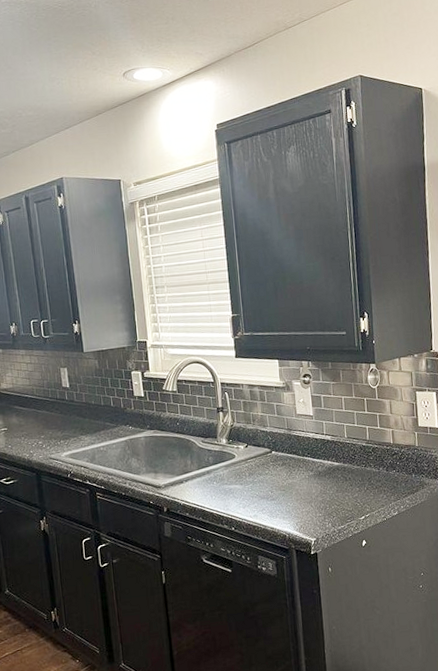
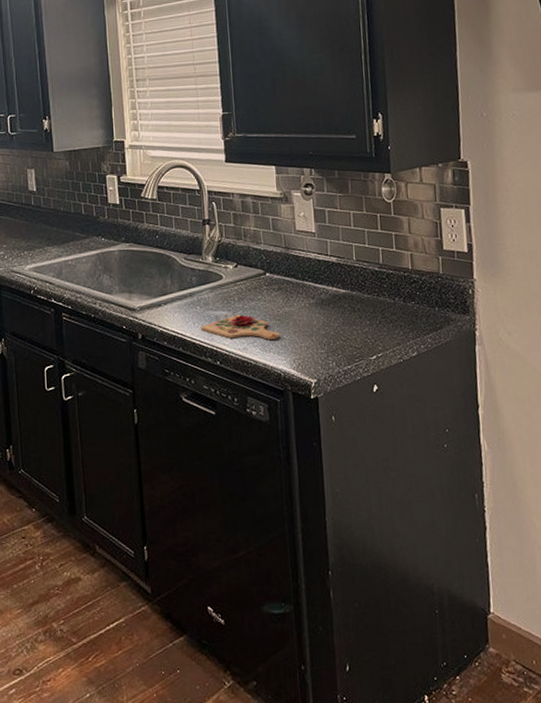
cutting board: none [217,485,285,508] -> present [201,312,280,340]

